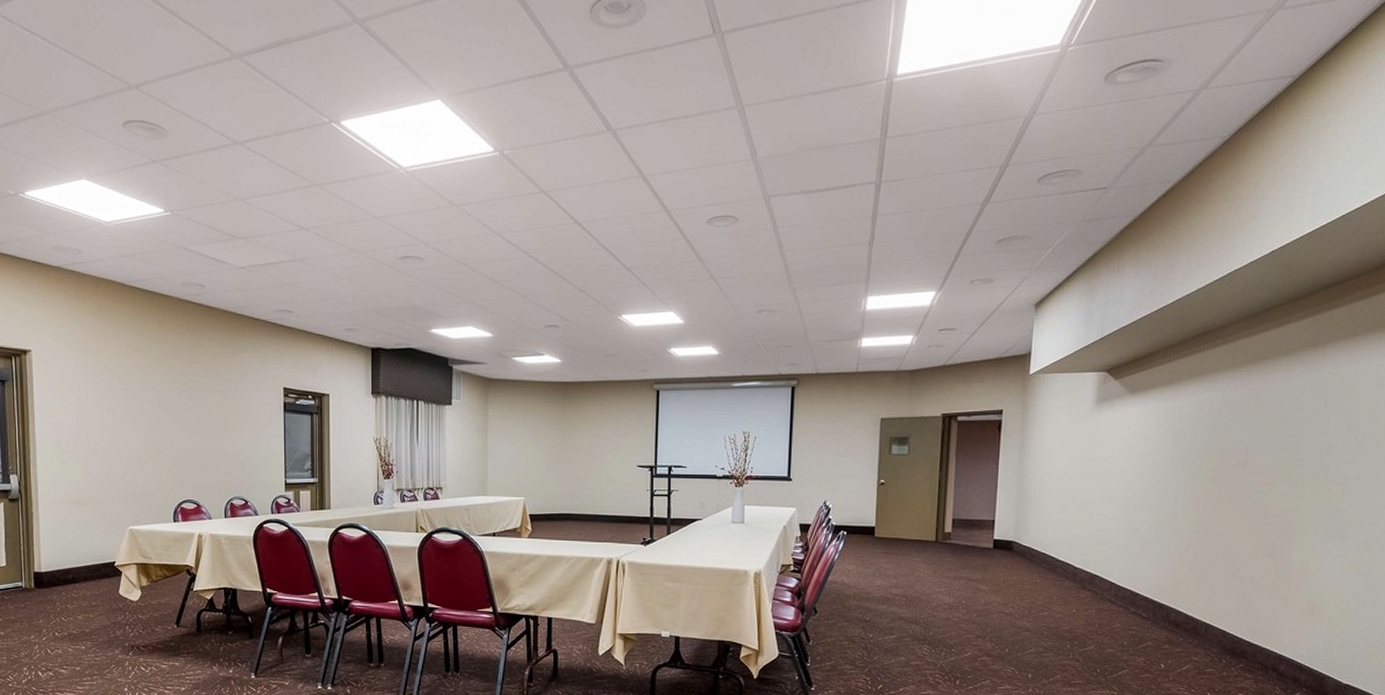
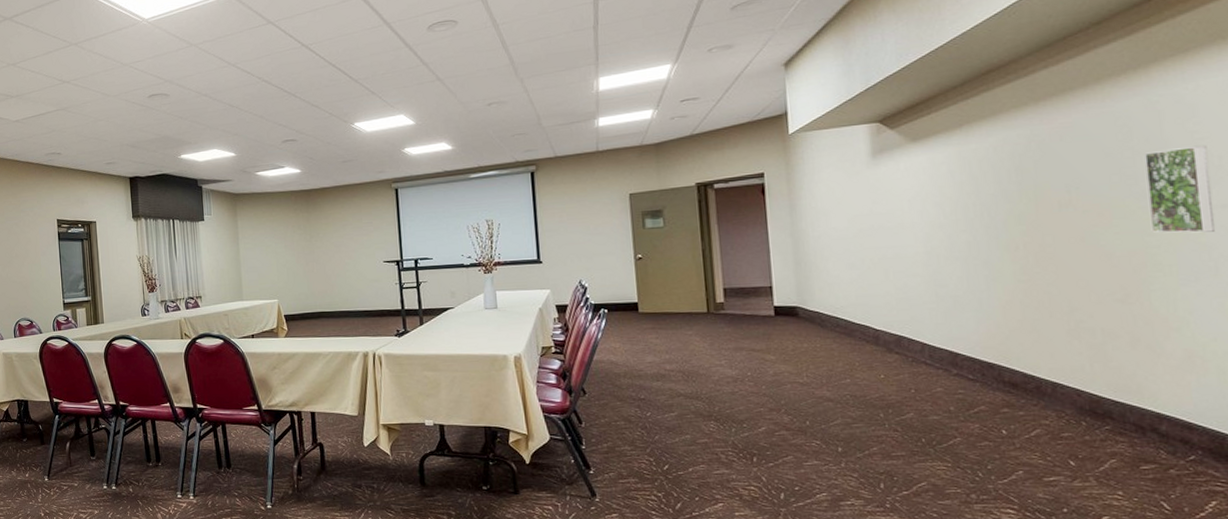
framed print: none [1302,421,1356,500] -> present [1144,145,1215,233]

